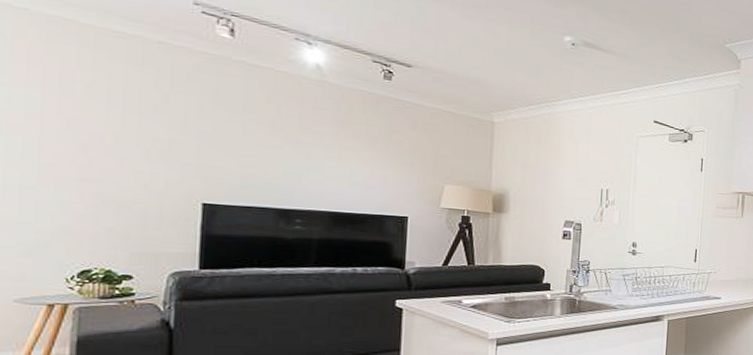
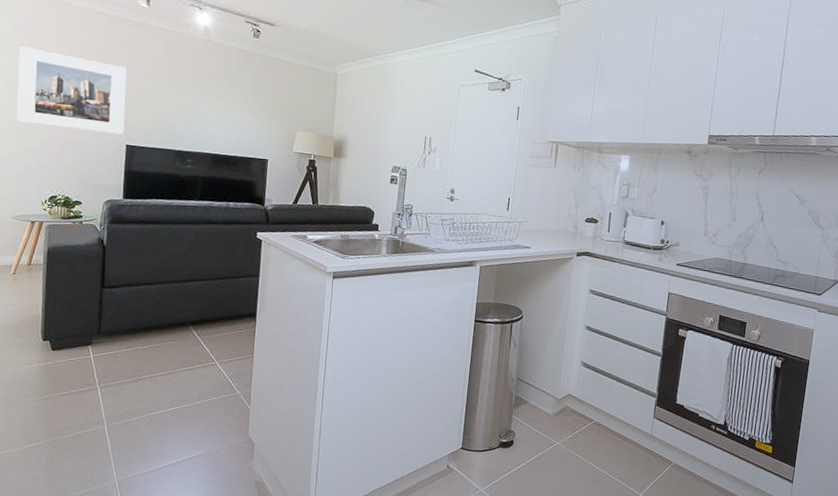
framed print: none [18,79,201,191] -> present [16,46,127,135]

